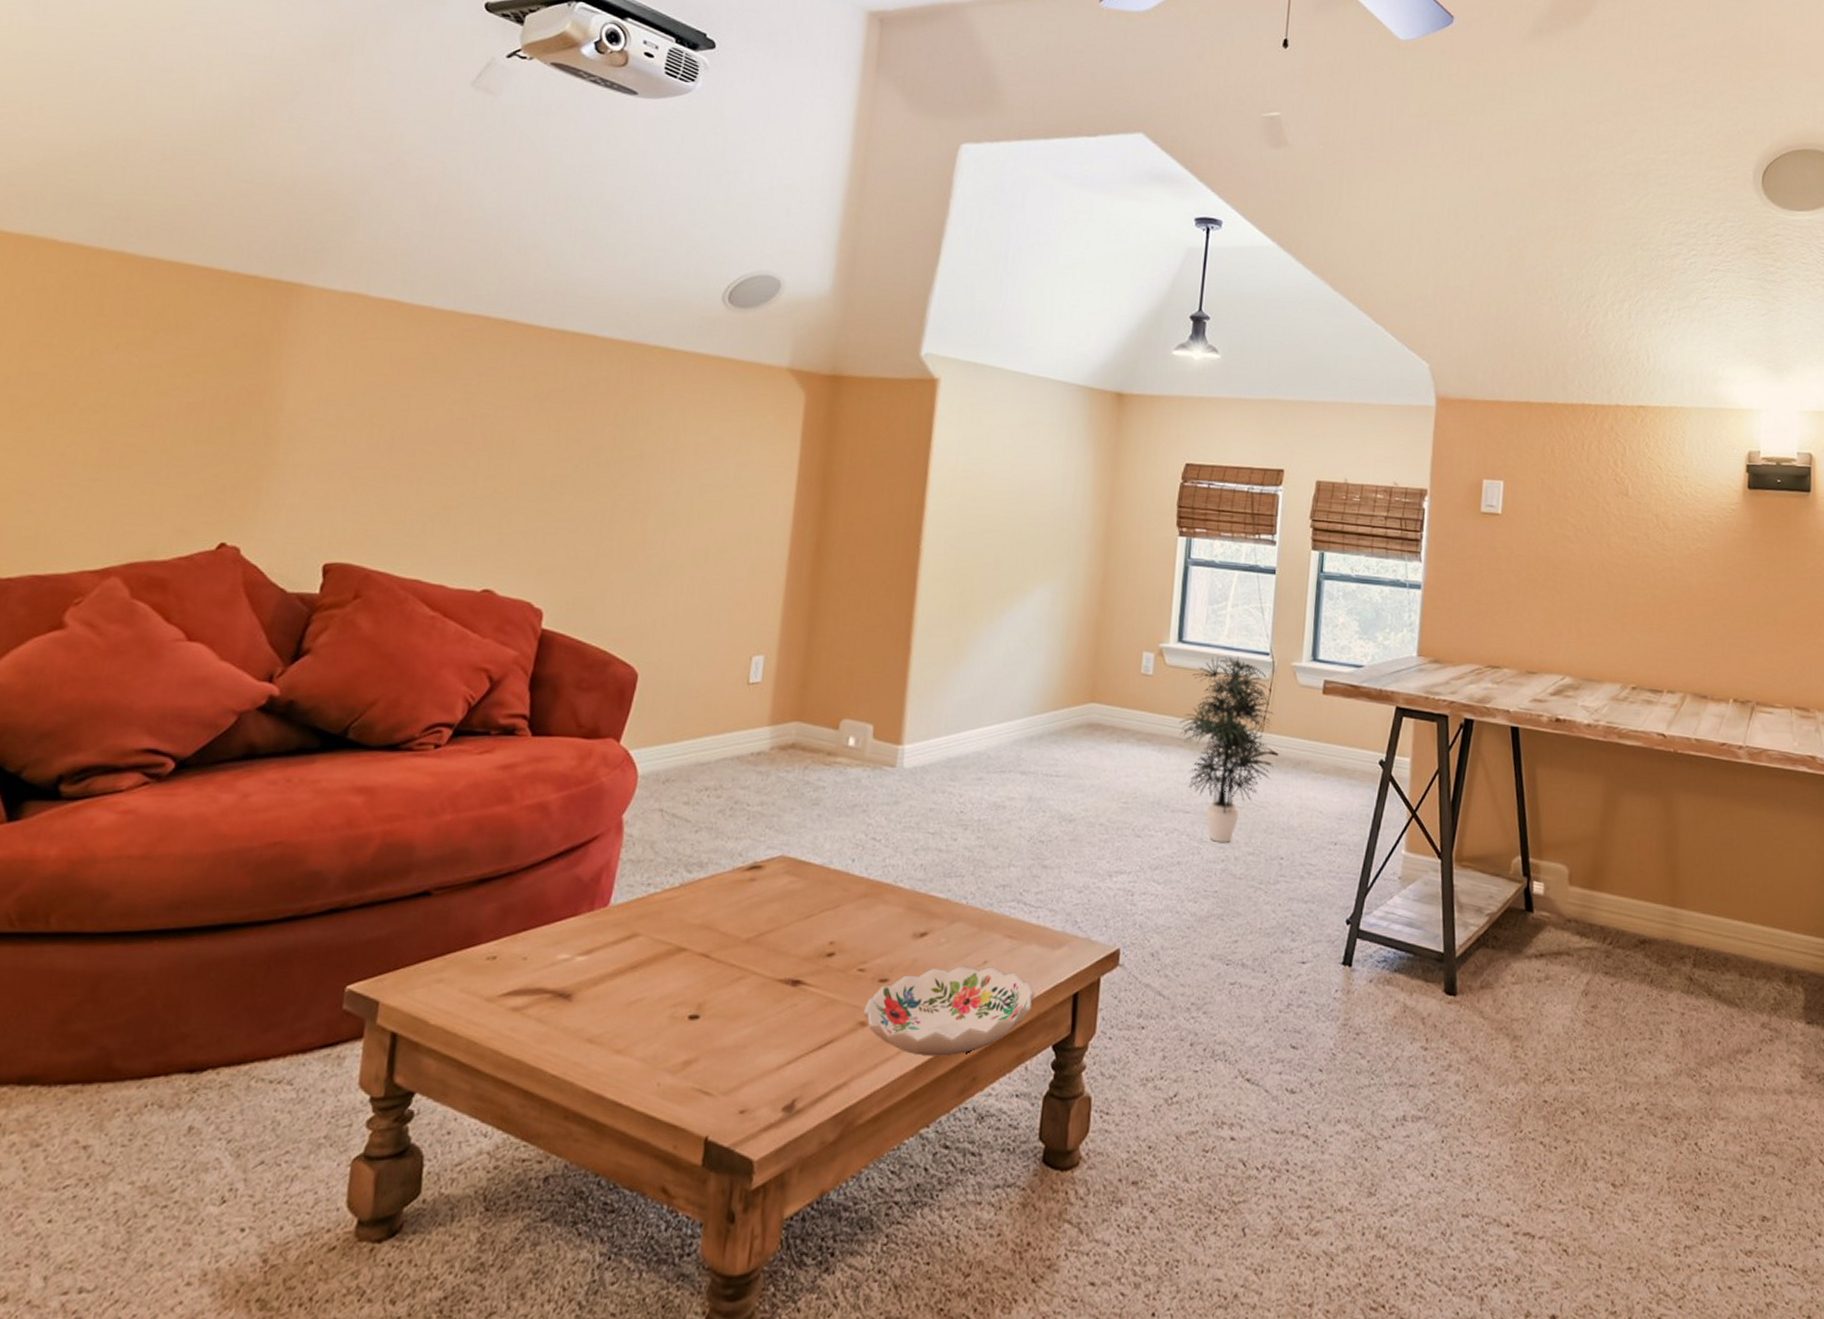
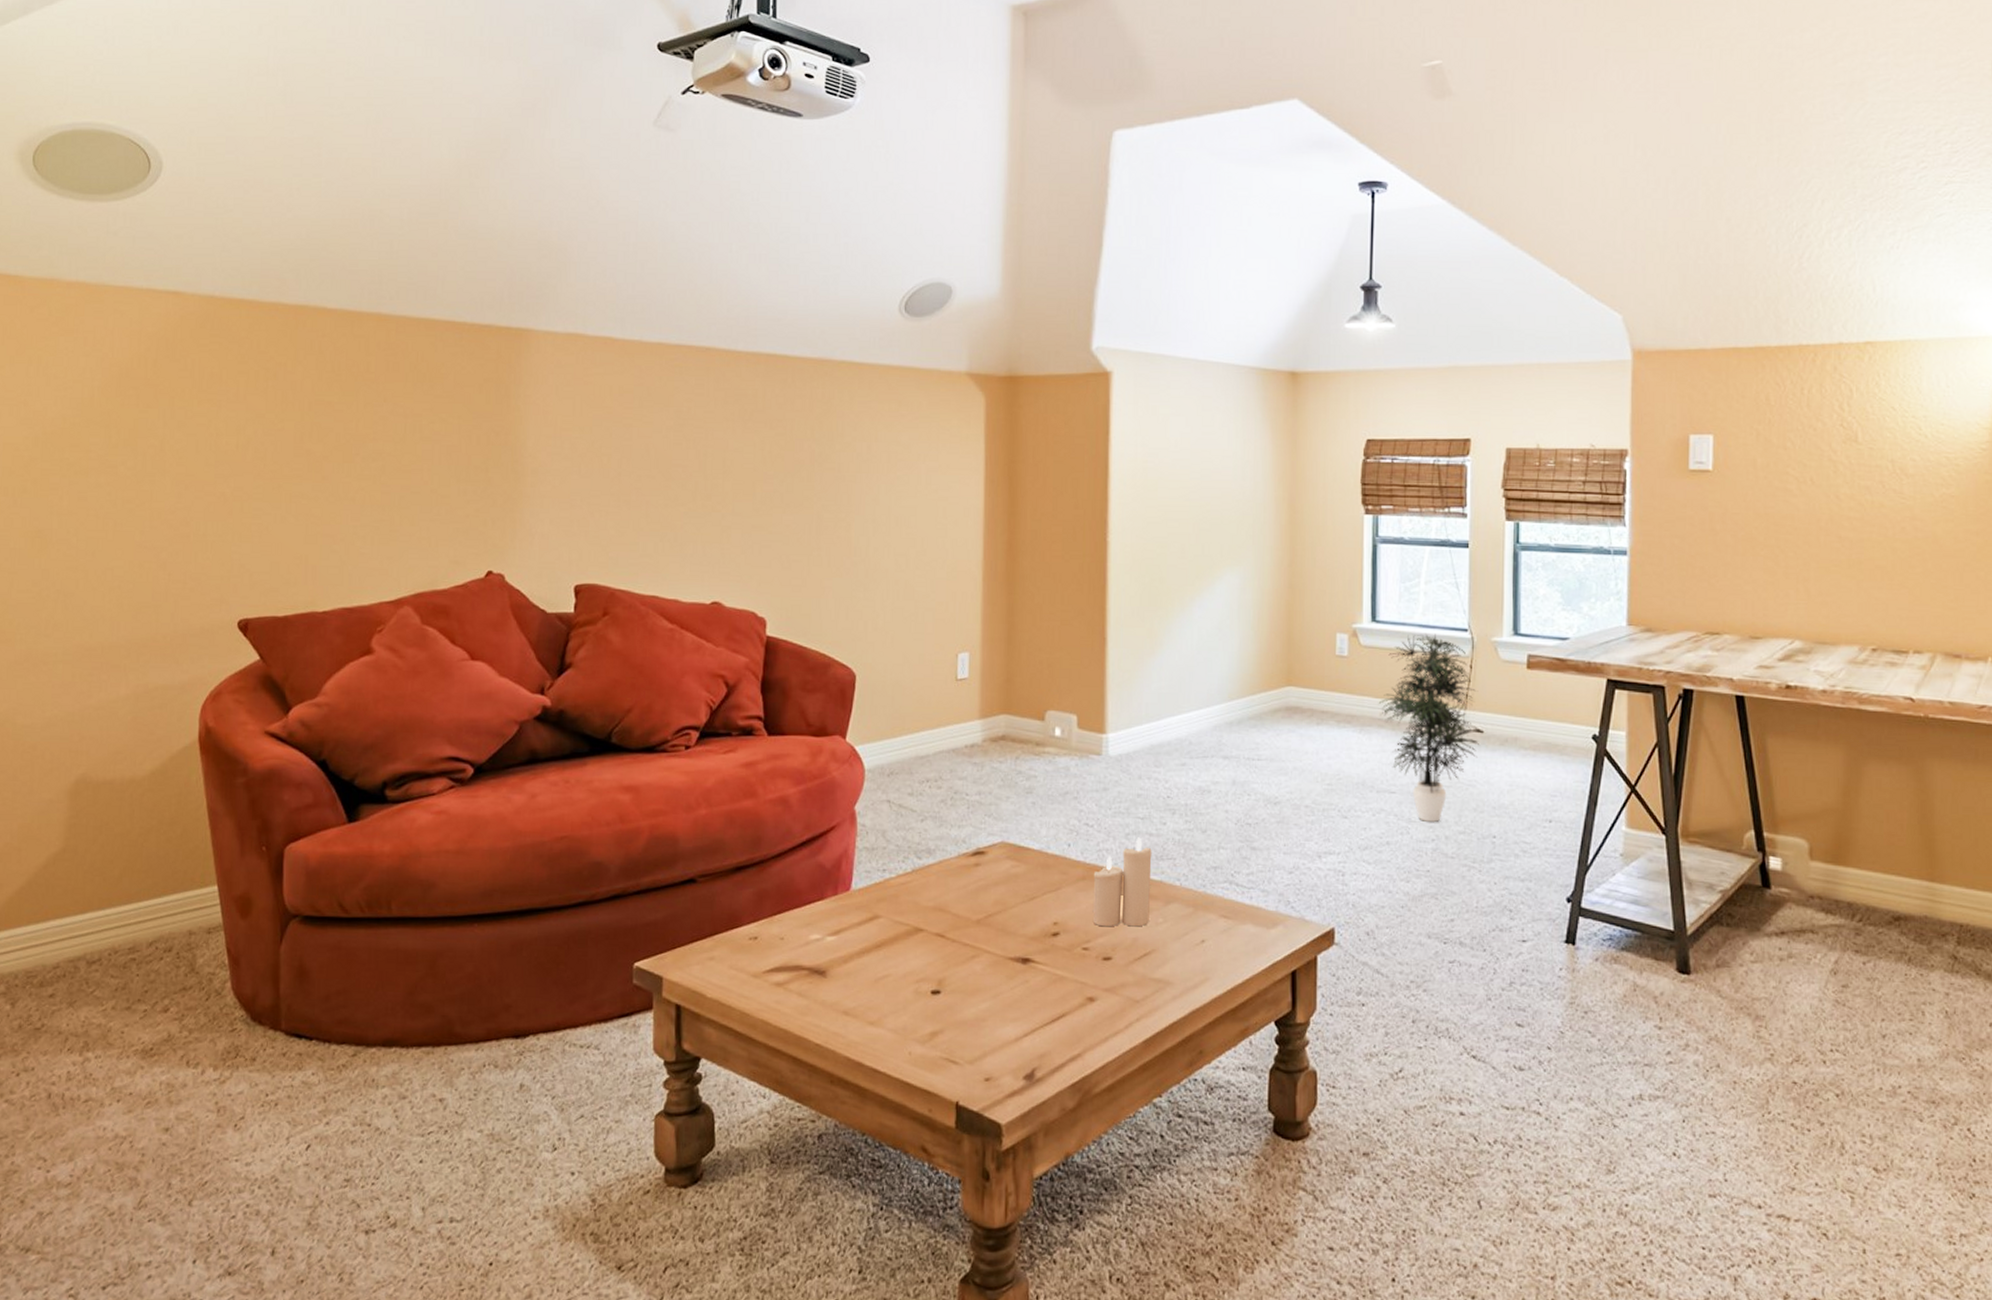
decorative bowl: present [863,964,1035,1057] -> none [1091,943,1254,1031]
candle: none [872,853,940,947] -> present [1092,837,1152,927]

